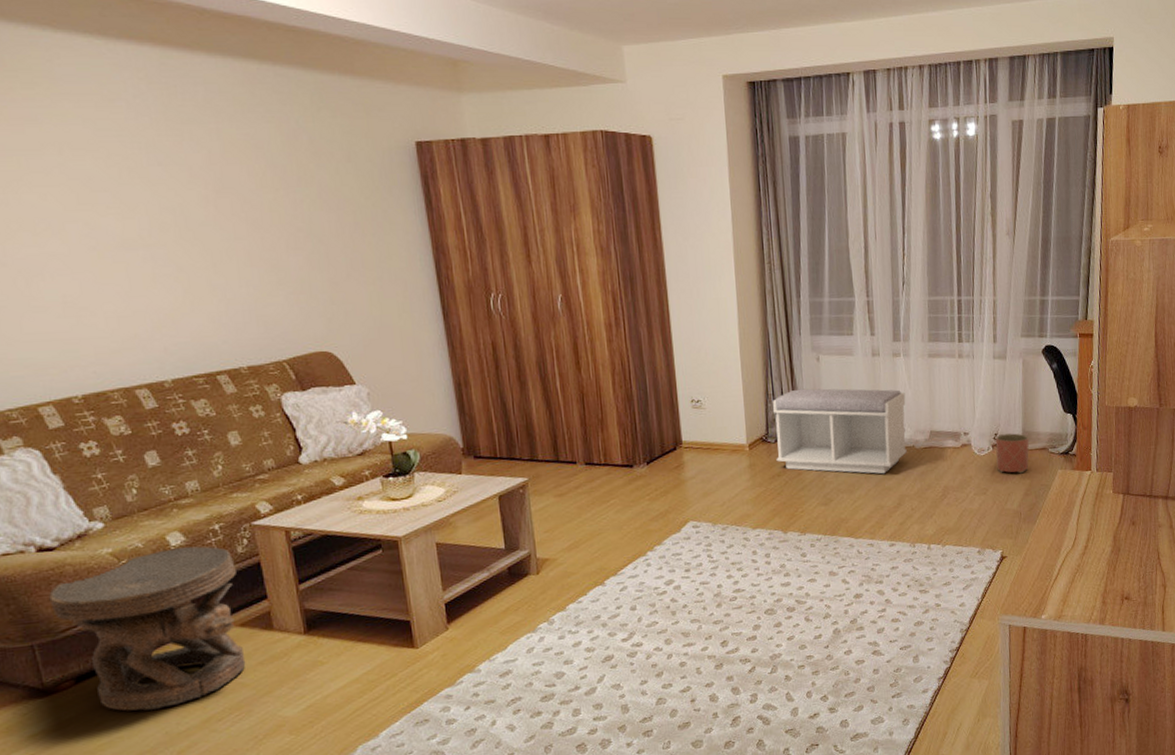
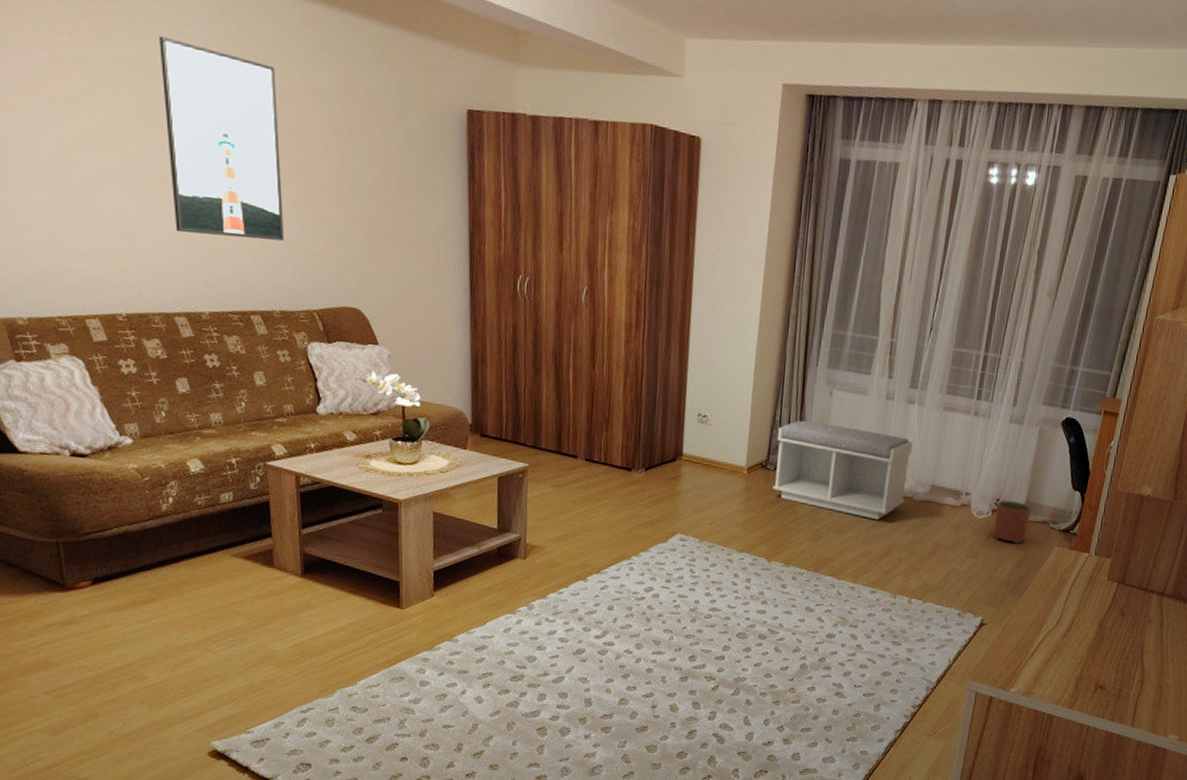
carved stool: present [49,546,246,712] -> none [77,474,246,622]
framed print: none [87,113,243,304] -> present [159,35,285,241]

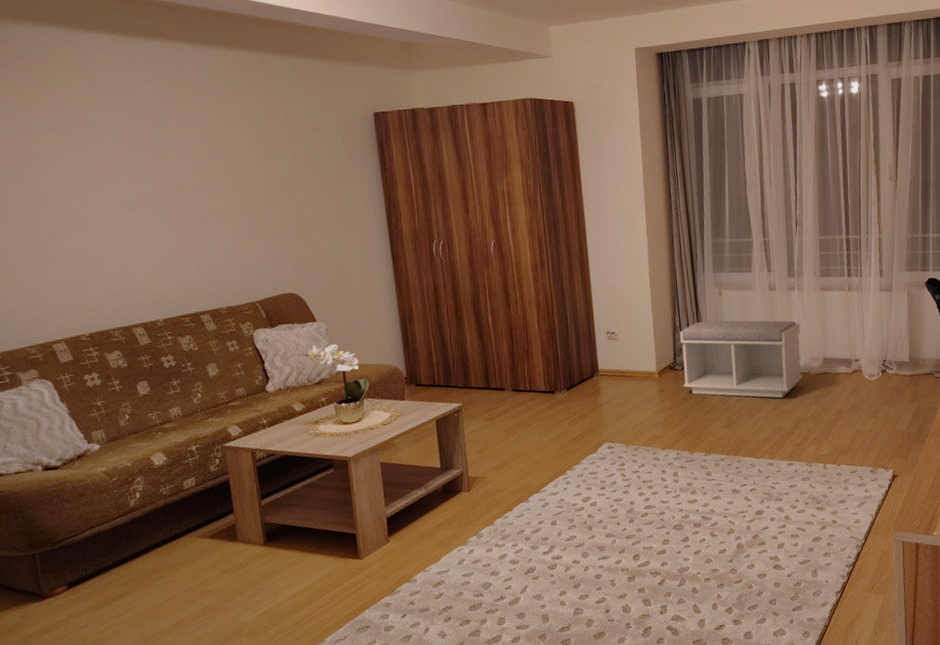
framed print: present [159,35,285,241] -> none [107,97,226,255]
planter: present [993,500,1032,544] -> none [884,359,916,398]

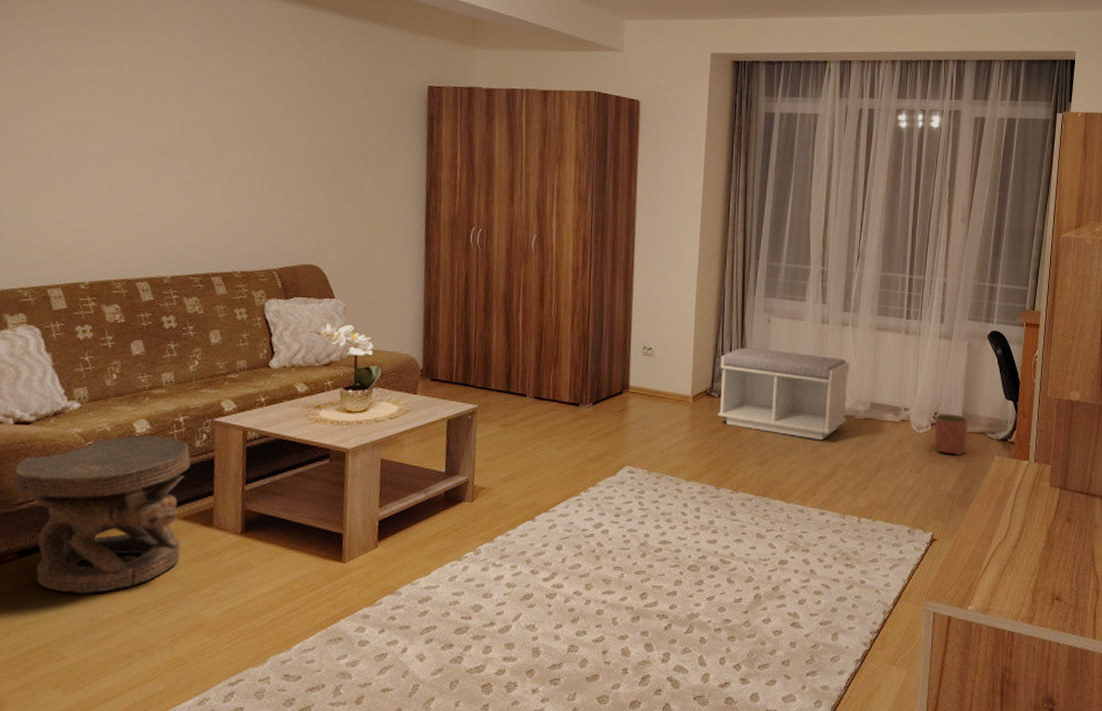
carved stool: none [51,465,213,615] -> present [14,436,191,593]
planter: none [884,359,916,398] -> present [934,414,969,456]

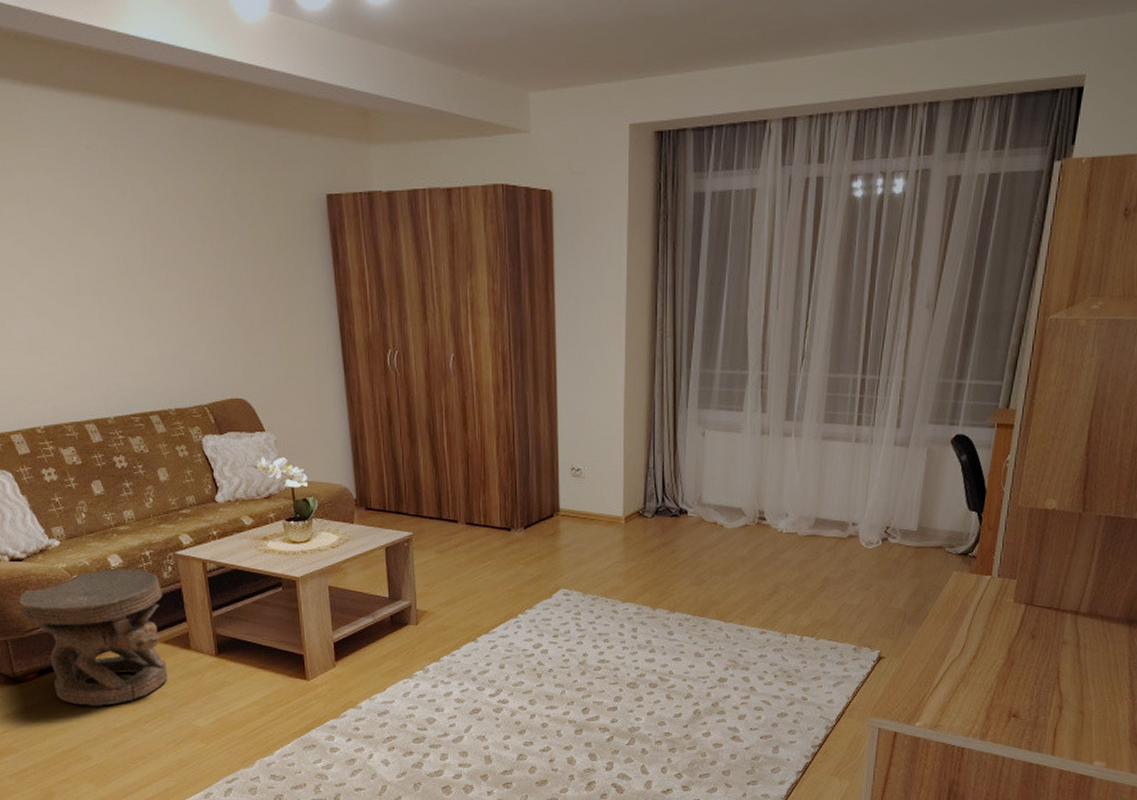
bench: present [718,347,850,441] -> none [651,464,793,559]
planter: present [934,414,969,456] -> none [885,528,925,572]

